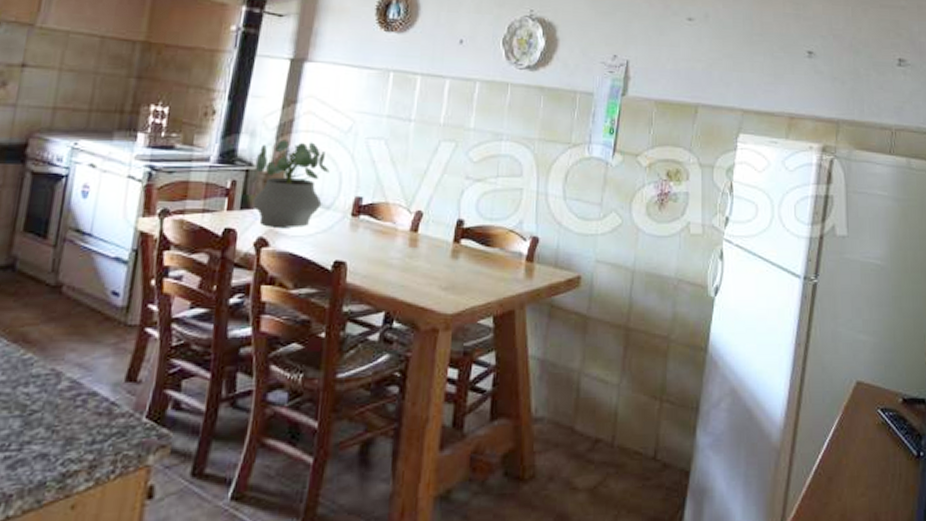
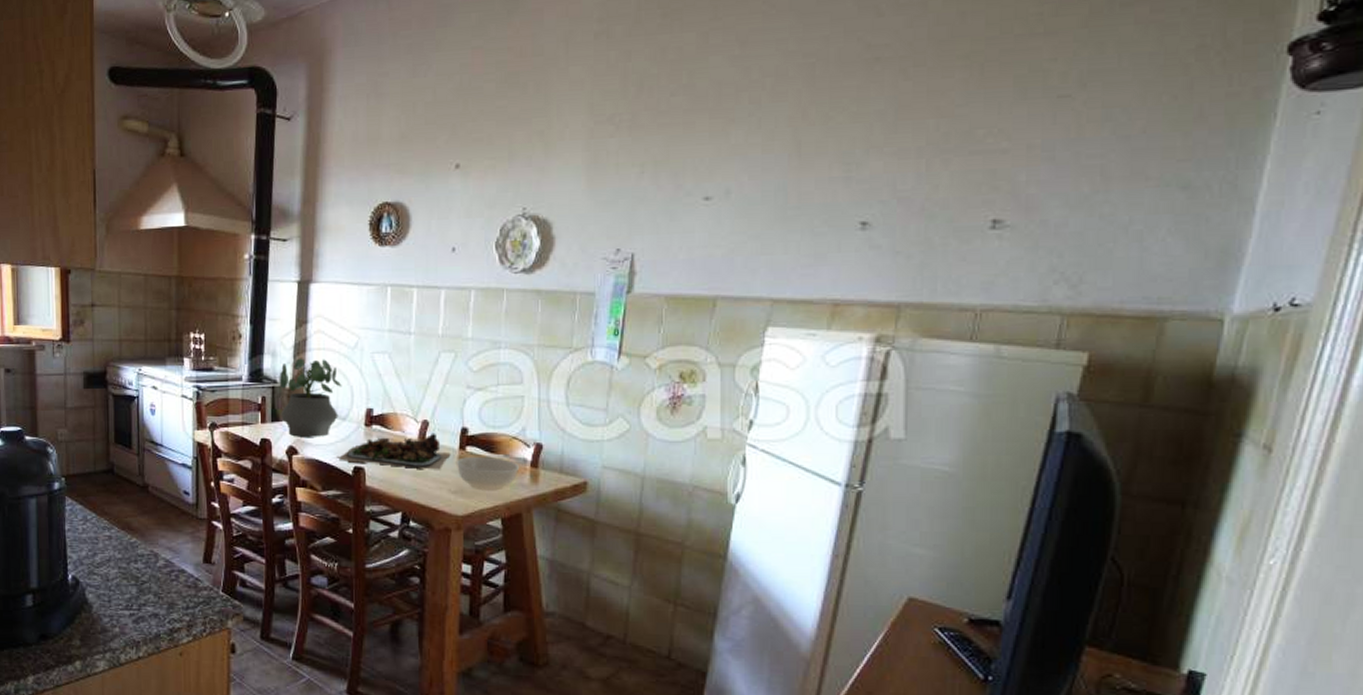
food platter: none [314,224,444,265] -> present [336,433,451,470]
bowl: none [449,251,515,287] -> present [457,457,520,491]

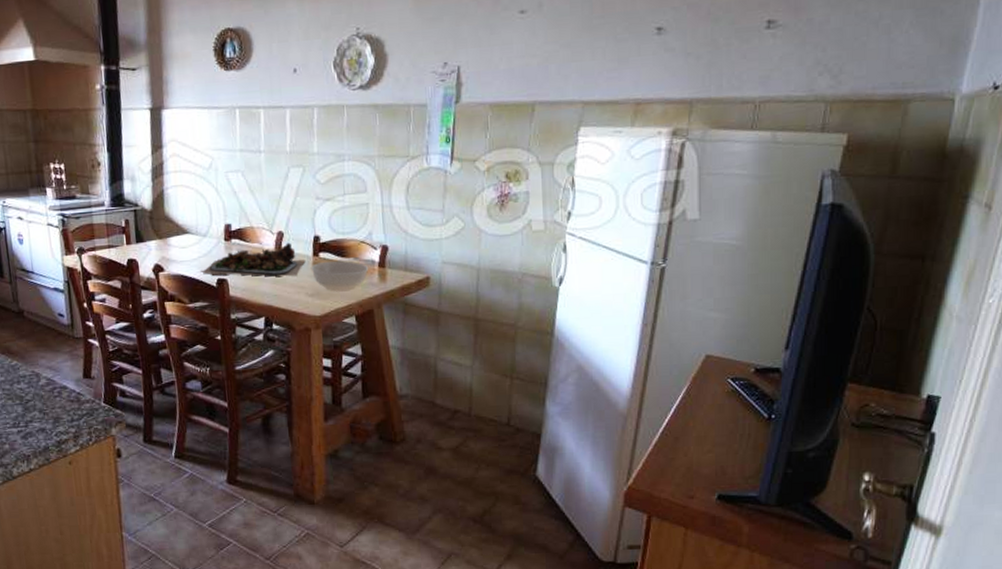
potted plant: present [279,358,342,437] -> none [139,181,200,256]

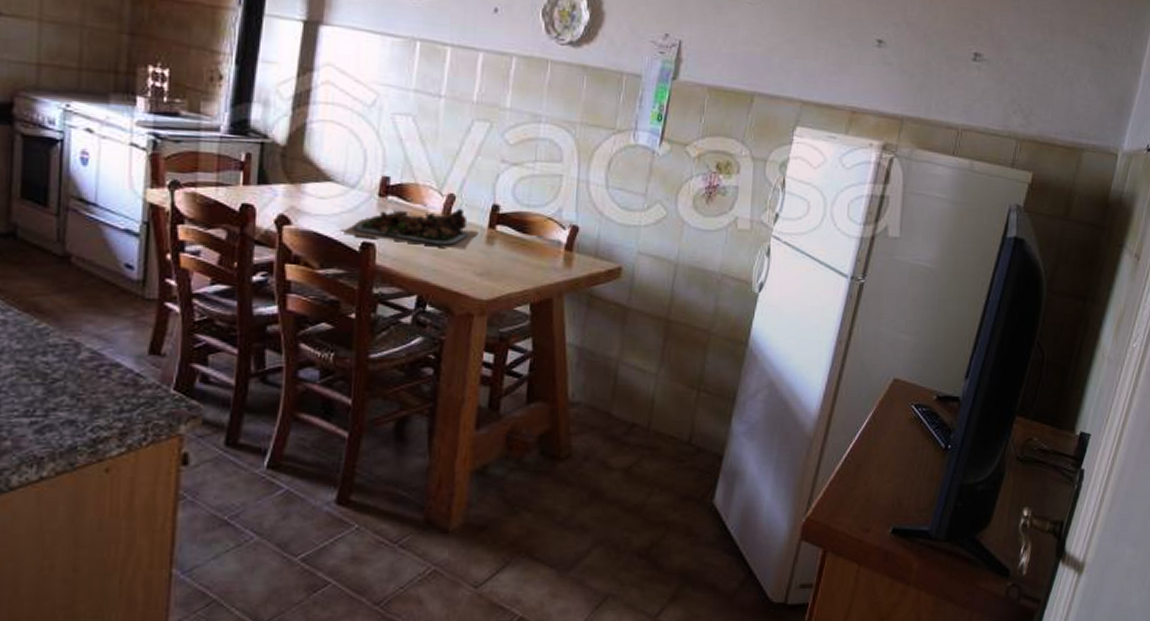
bowl: present [312,261,369,292] -> none [484,237,554,274]

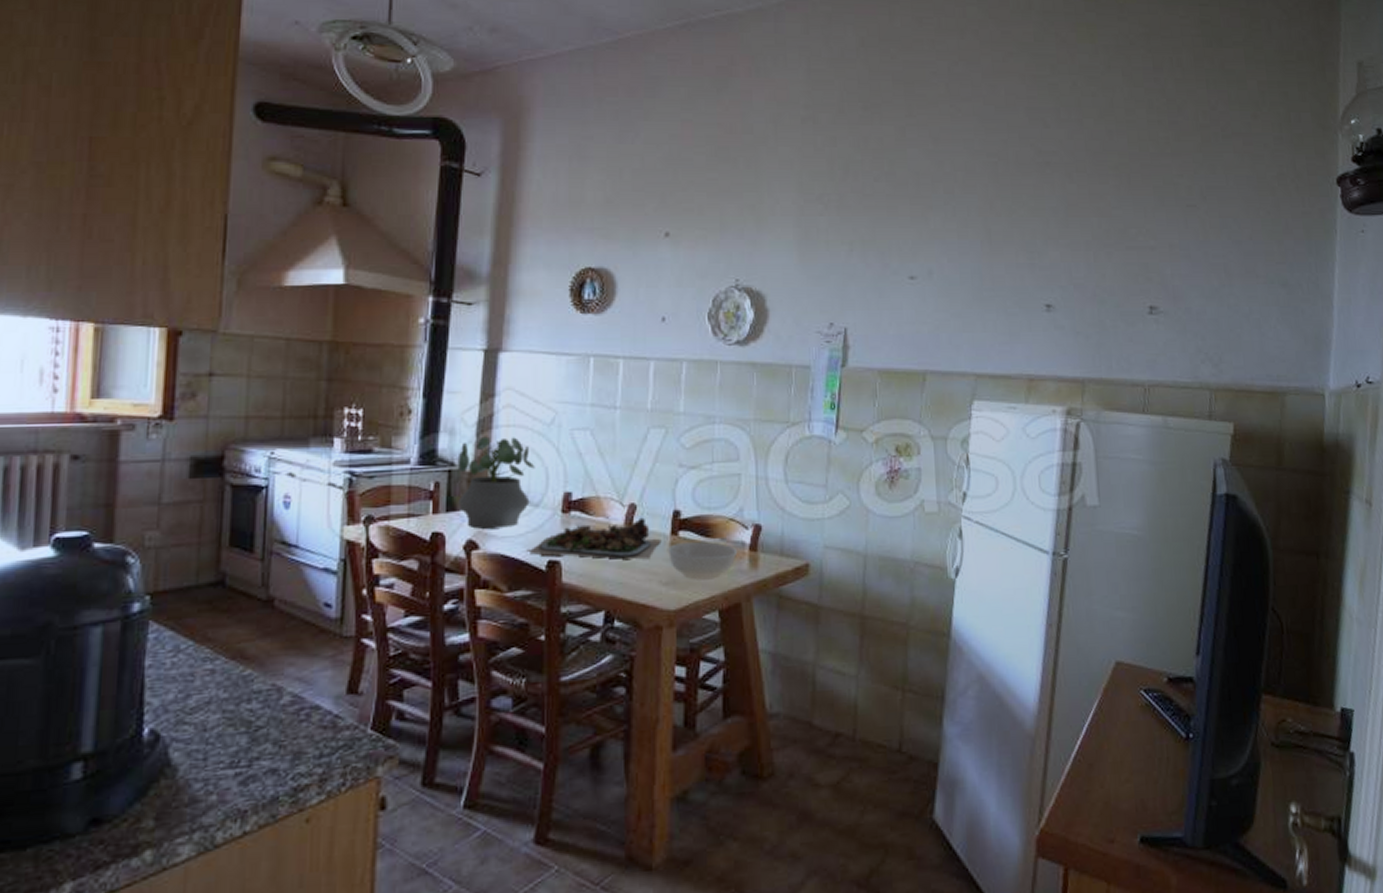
potted plant: none [270,111,353,206] -> present [457,436,535,529]
bowl: none [484,237,554,274] -> present [668,542,738,580]

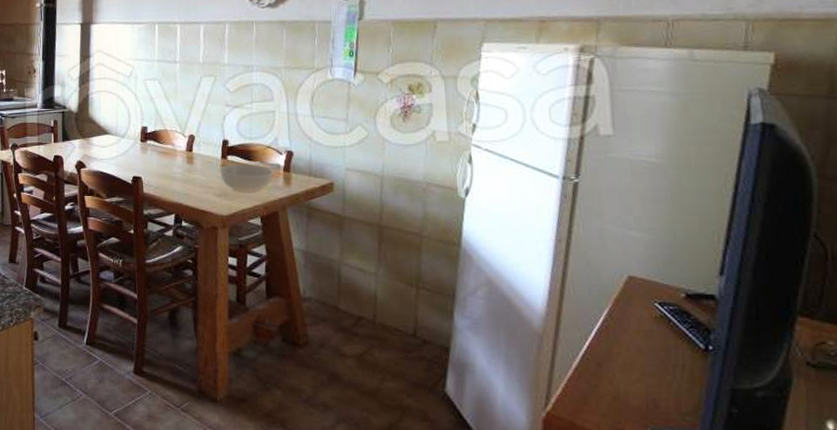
potted plant: present [457,436,535,529] -> none [67,87,120,153]
food platter: present [526,517,662,560] -> none [118,145,215,177]

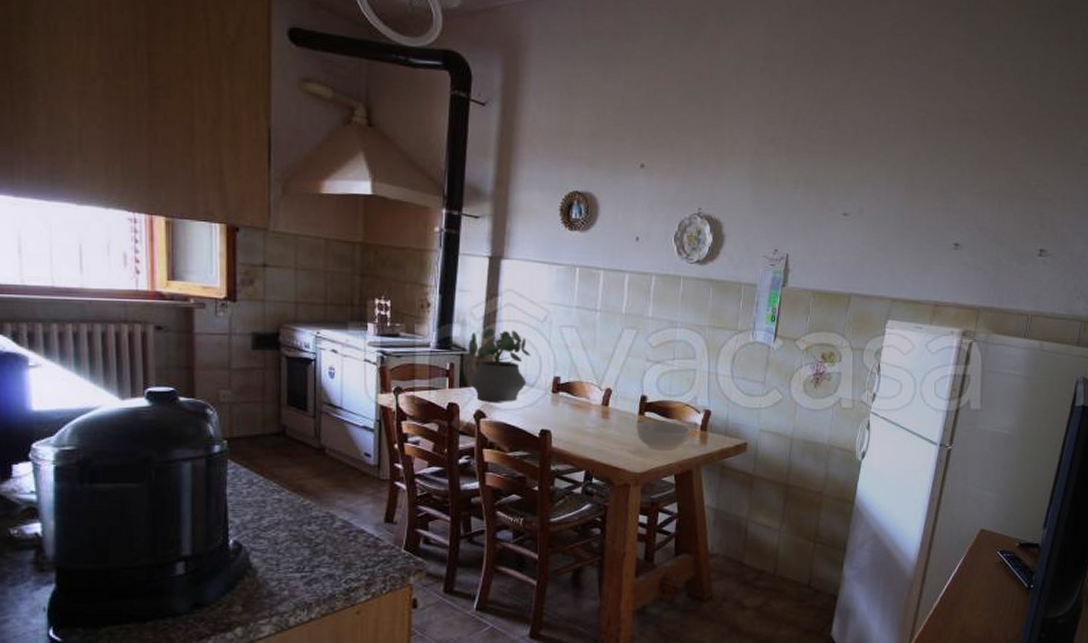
potted plant: none [67,87,120,153] -> present [468,328,531,402]

